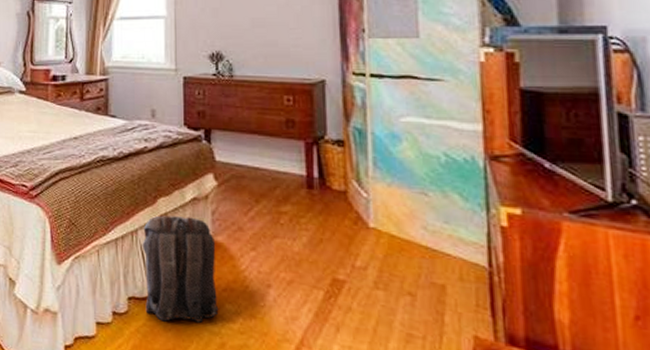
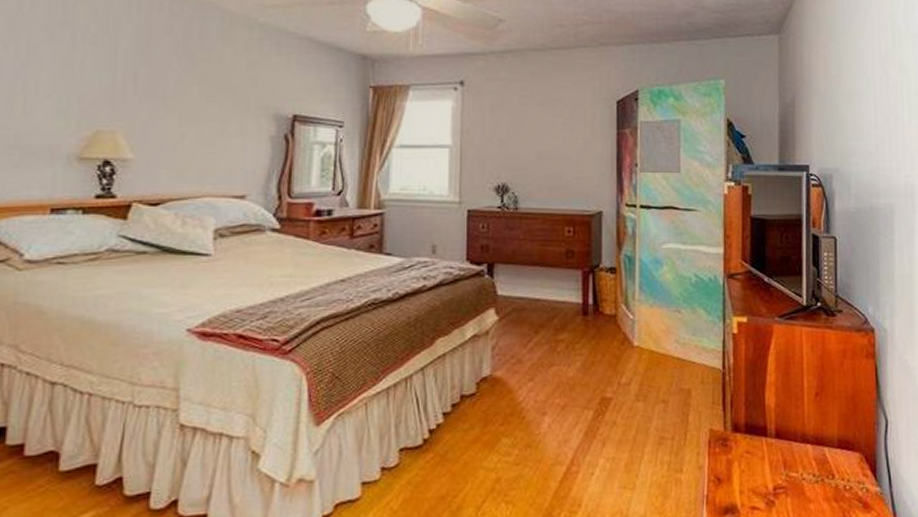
backpack: present [142,215,219,323] -> none [416,355,496,468]

